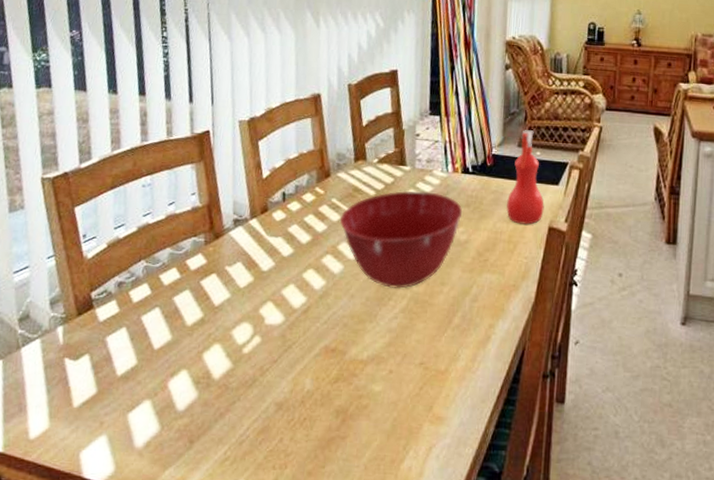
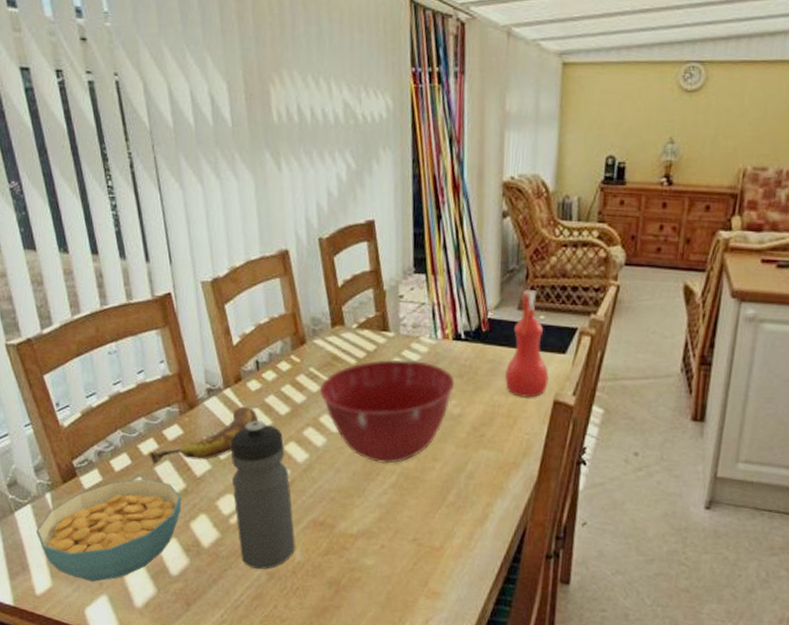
cereal bowl: none [41,309,197,422] -> present [36,479,181,582]
banana: none [170,235,280,295] -> present [149,405,258,465]
water bottle: none [249,249,307,400] -> present [230,420,295,569]

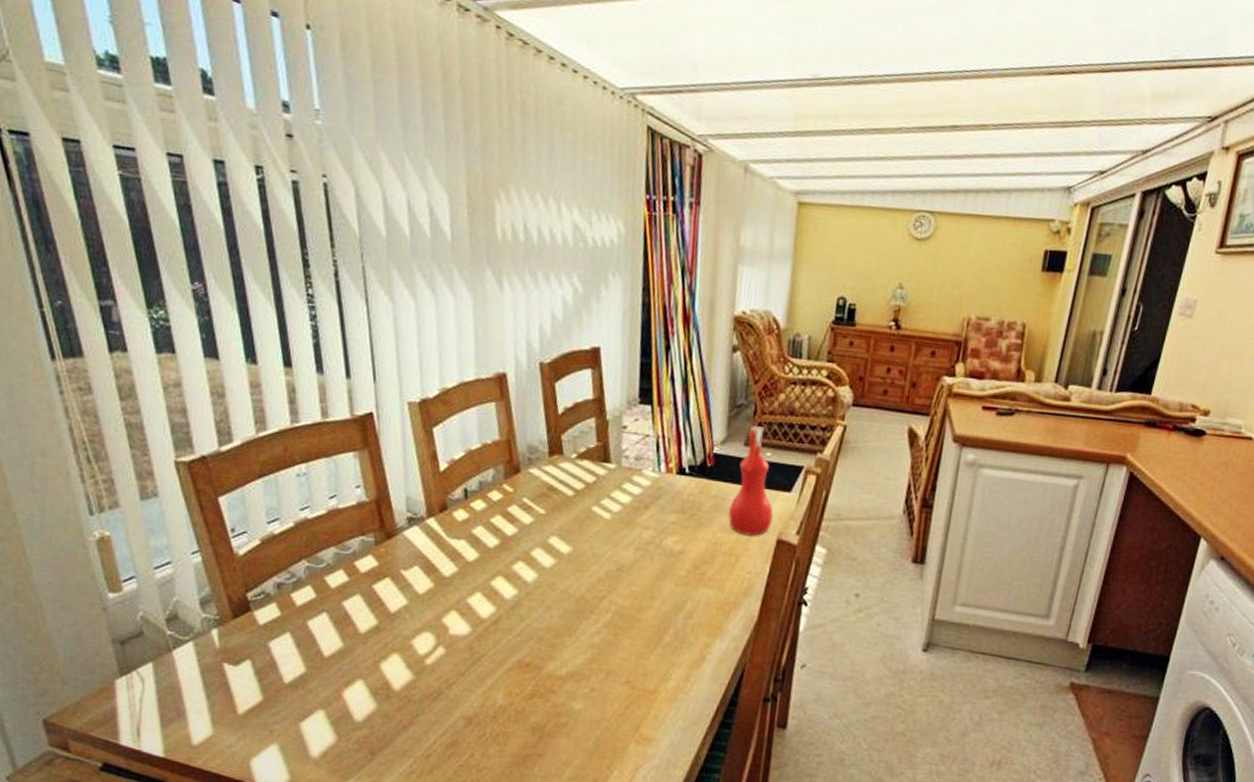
cereal bowl: present [36,479,181,582] -> none [198,614,371,730]
banana: present [149,405,258,465] -> none [337,536,463,599]
water bottle: present [230,420,295,569] -> none [431,552,498,714]
mixing bowl: present [319,359,455,464] -> none [532,492,677,601]

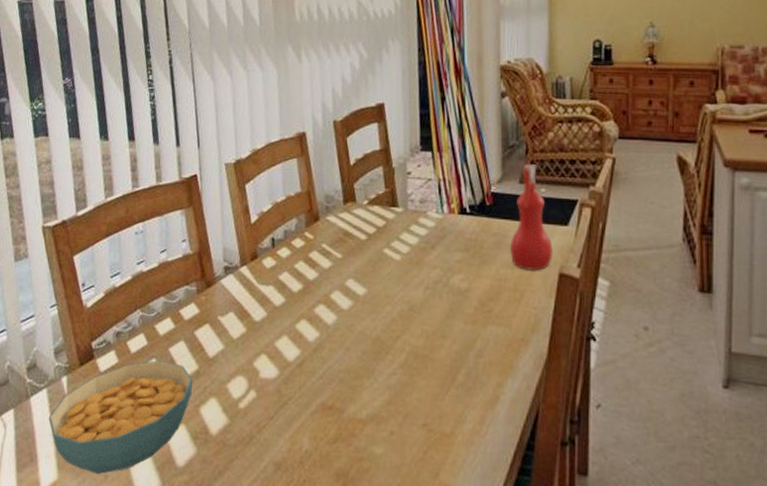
cereal bowl: none [198,614,371,730] -> present [49,360,193,475]

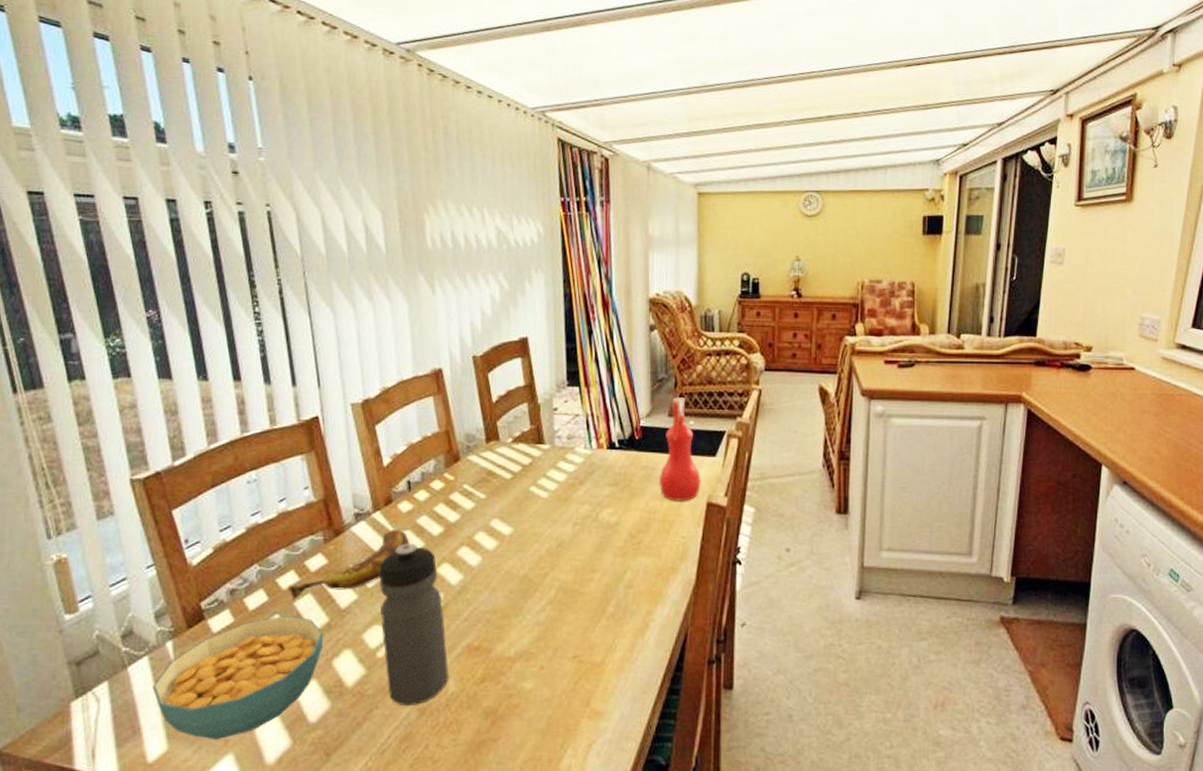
banana: none [165,283,271,346] -> present [288,528,409,600]
water bottle: none [243,298,304,460] -> present [379,543,449,705]

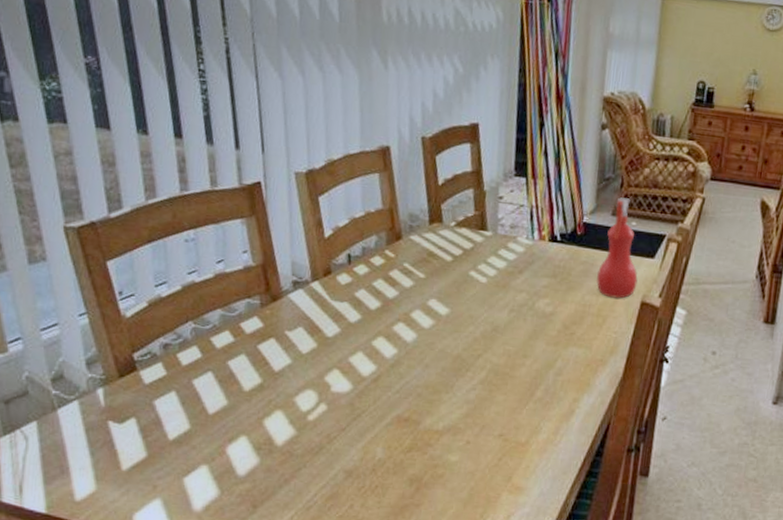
cereal bowl: present [153,616,323,740] -> none [82,373,256,485]
banana: present [288,528,409,600] -> none [223,299,346,359]
water bottle: present [379,543,449,705] -> none [313,314,378,468]

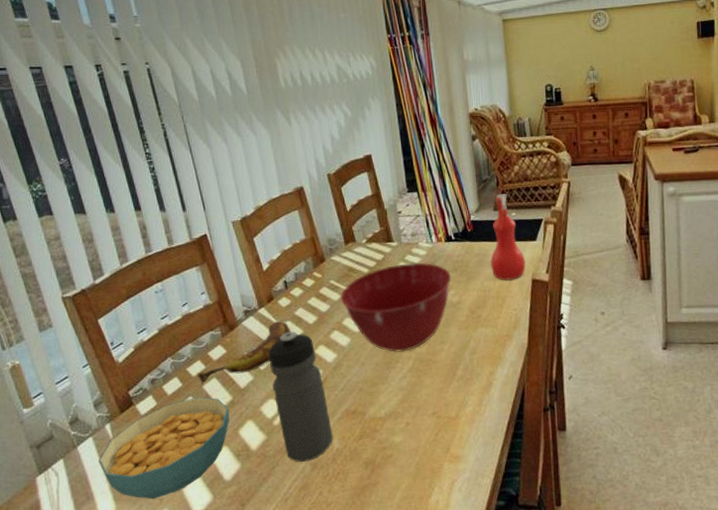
cereal bowl: none [82,373,256,485] -> present [99,397,230,500]
banana: none [223,299,346,359] -> present [197,320,290,384]
water bottle: none [313,314,378,468] -> present [268,331,333,462]
mixing bowl: none [412,258,549,360] -> present [340,262,452,352]

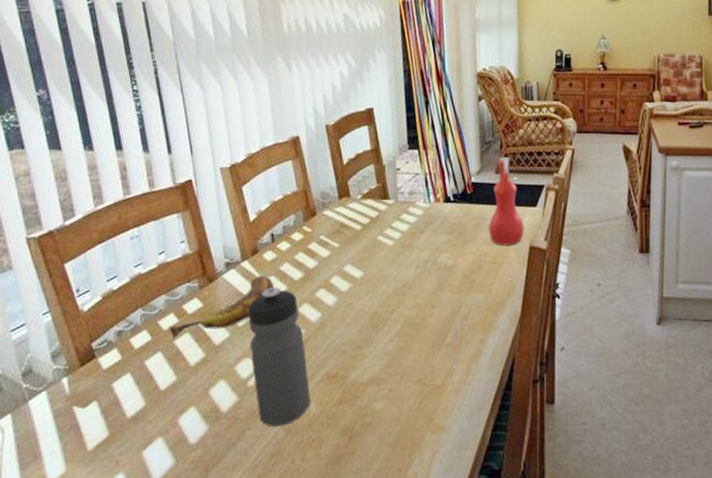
cereal bowl: present [99,397,230,500] -> none [51,353,200,462]
mixing bowl: present [340,262,452,352] -> none [329,222,447,314]

